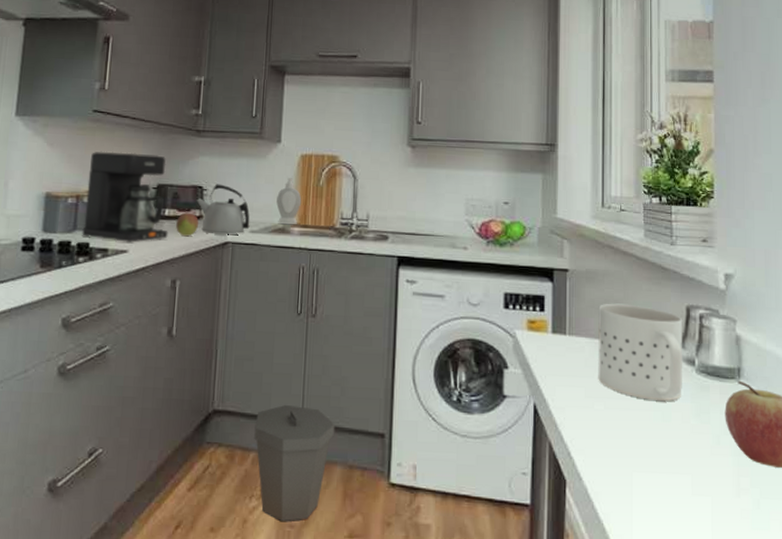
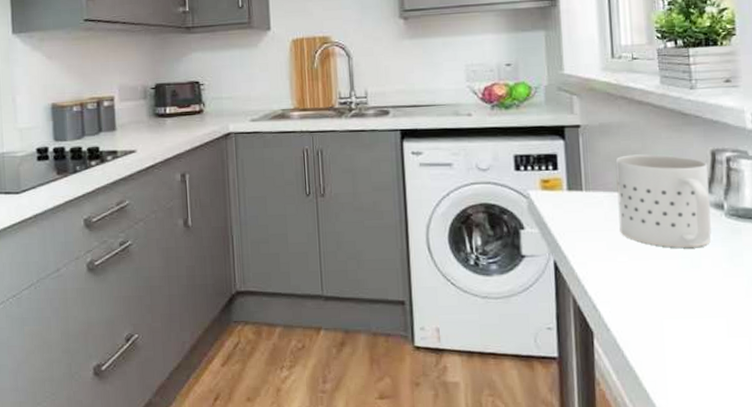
coffee maker: present [82,151,168,243] -> none [88,56,172,143]
fruit: present [176,212,199,237] -> none [178,108,200,132]
kettle: present [196,184,250,236] -> none [194,77,250,128]
trash can: present [254,404,335,522] -> none [277,281,356,389]
soap bottle: present [276,178,302,225] -> none [273,64,298,111]

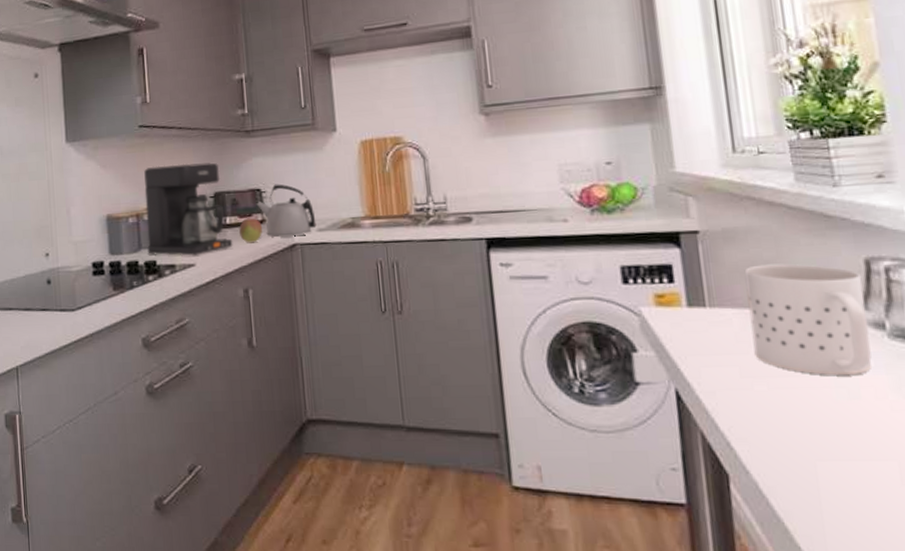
coffee maker: none [88,56,172,143] -> present [144,162,233,256]
fruit: none [178,108,200,132] -> present [239,218,263,243]
kettle: none [194,77,250,128] -> present [256,184,317,239]

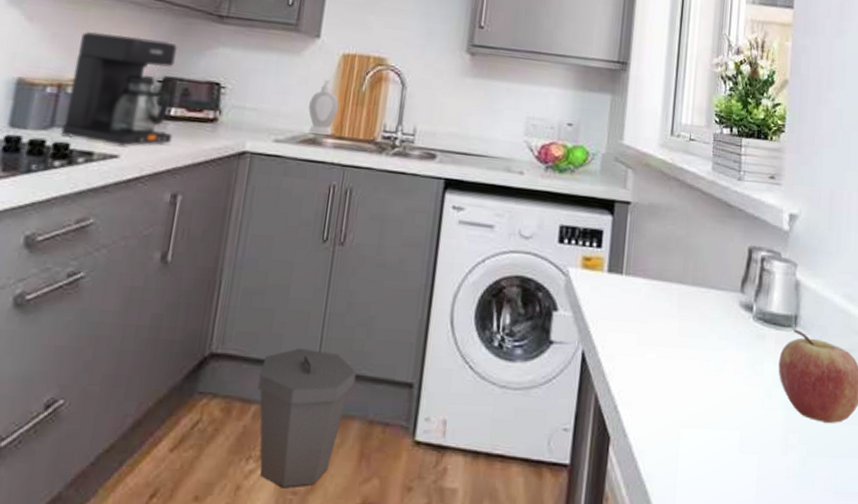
fruit: present [239,218,263,243] -> none [182,113,213,143]
kettle: present [256,184,317,239] -> none [211,81,276,145]
soap bottle: none [341,167,369,219] -> present [308,80,340,136]
trash can: none [353,409,442,532] -> present [258,347,357,488]
mug: present [744,263,872,376] -> none [652,241,744,351]

